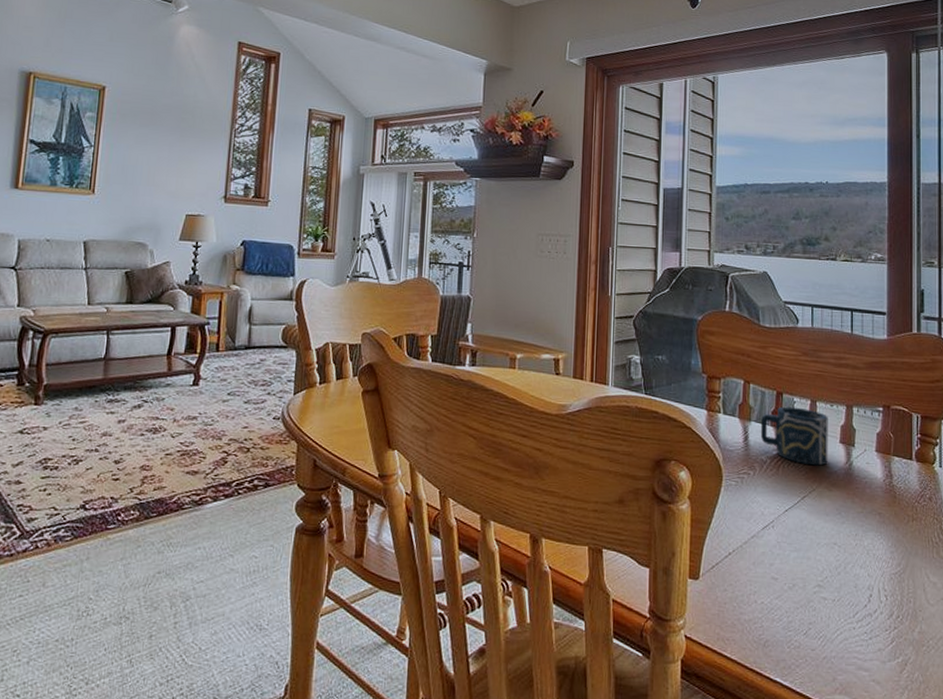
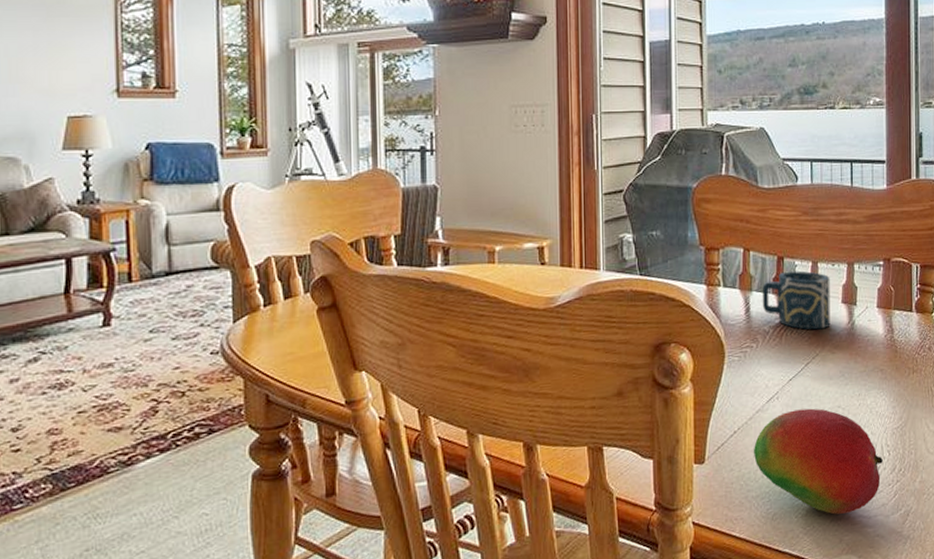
fruit: none [747,540,880,653] -> present [753,408,883,515]

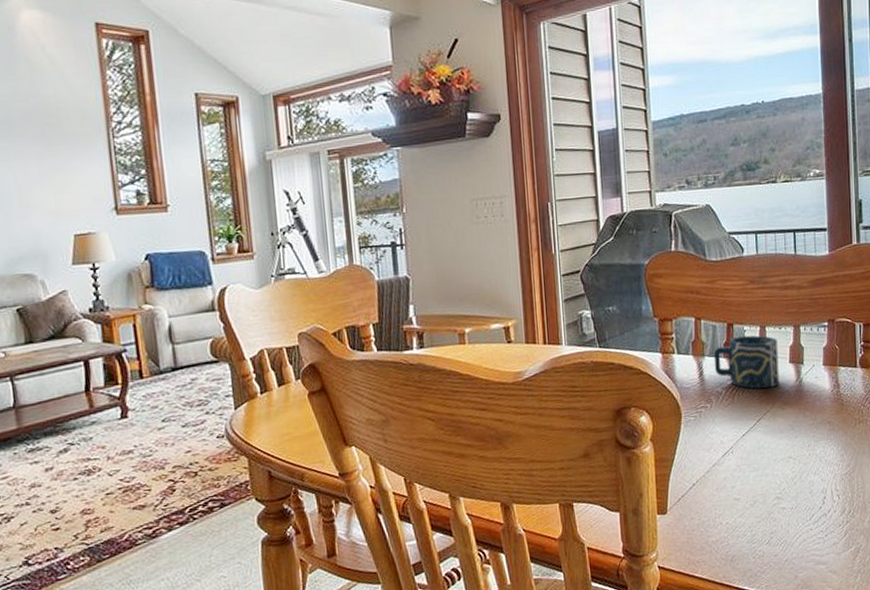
fruit: present [753,408,883,515] -> none [711,460,833,554]

